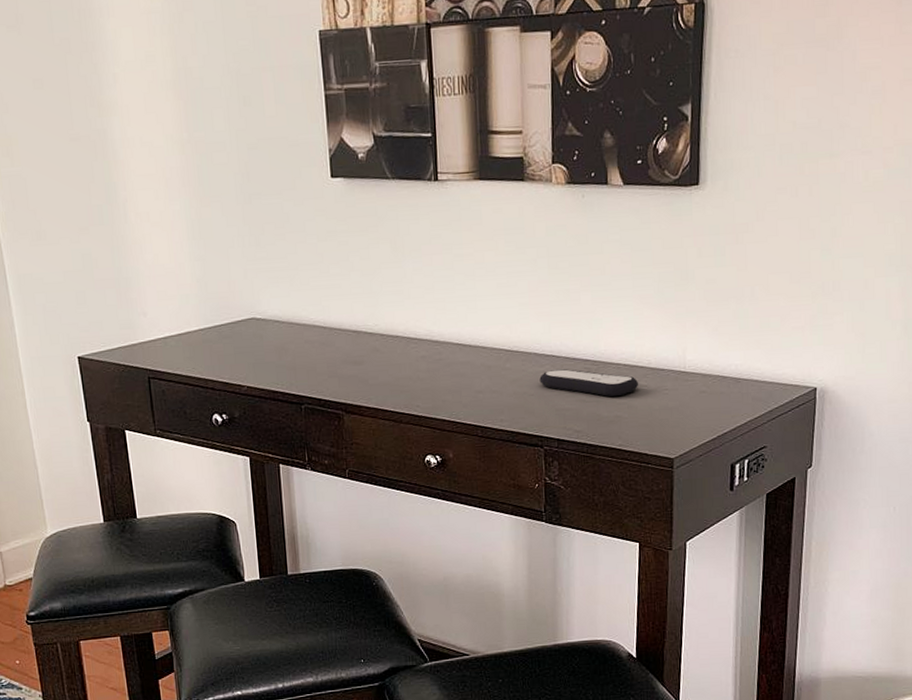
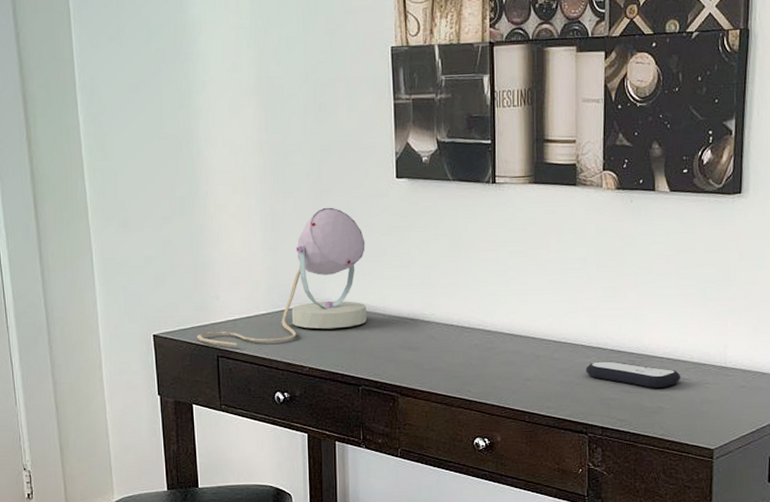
table lamp: none [125,211,306,367] -> present [197,207,367,347]

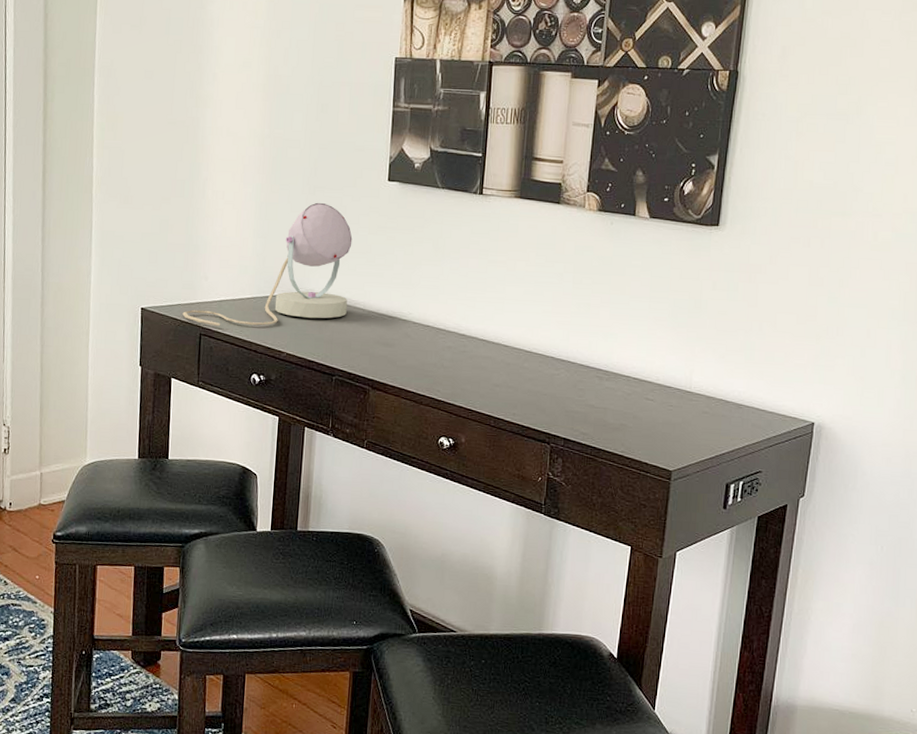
remote control: present [586,361,681,388] -> none [553,374,646,406]

